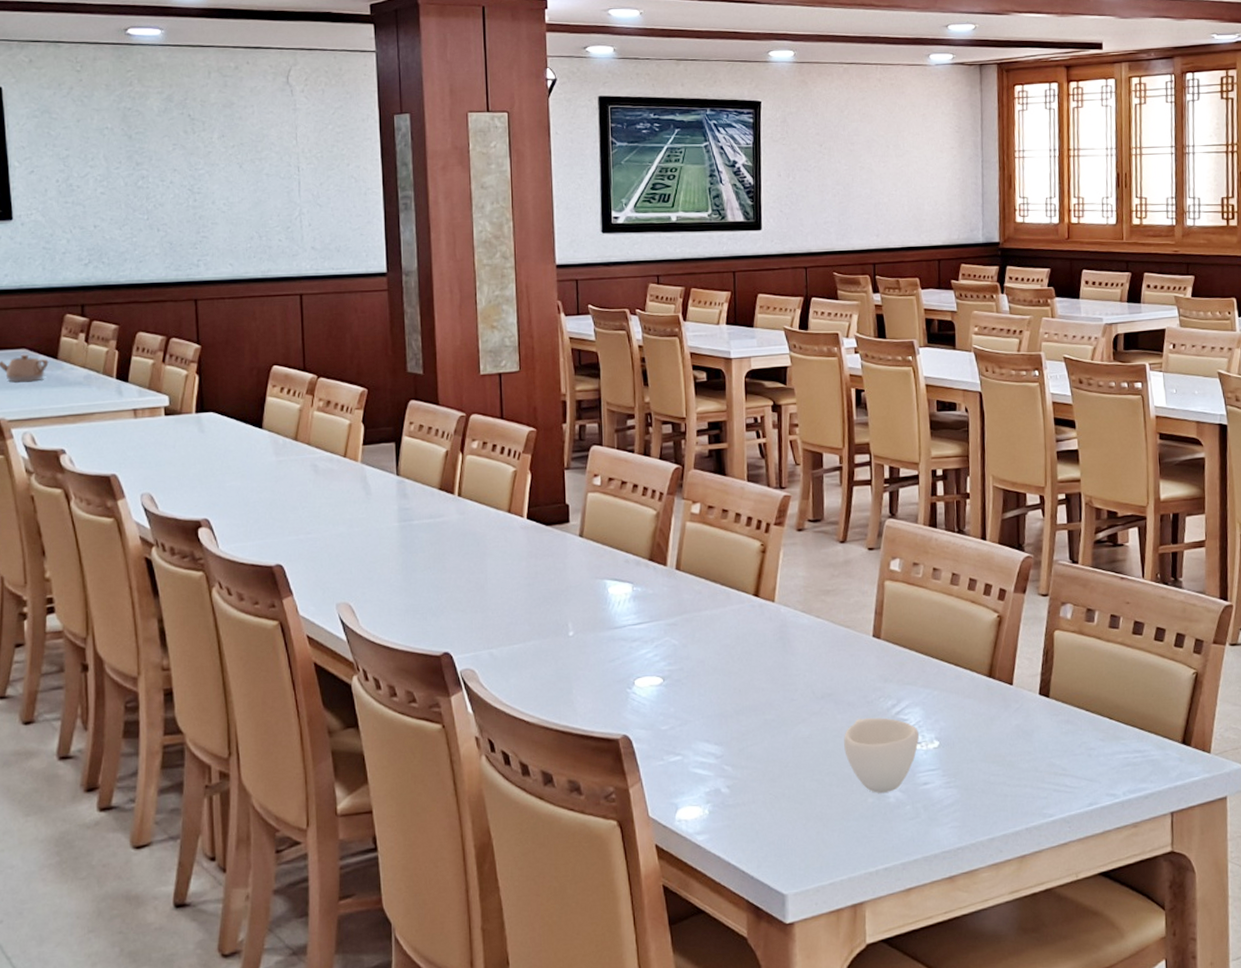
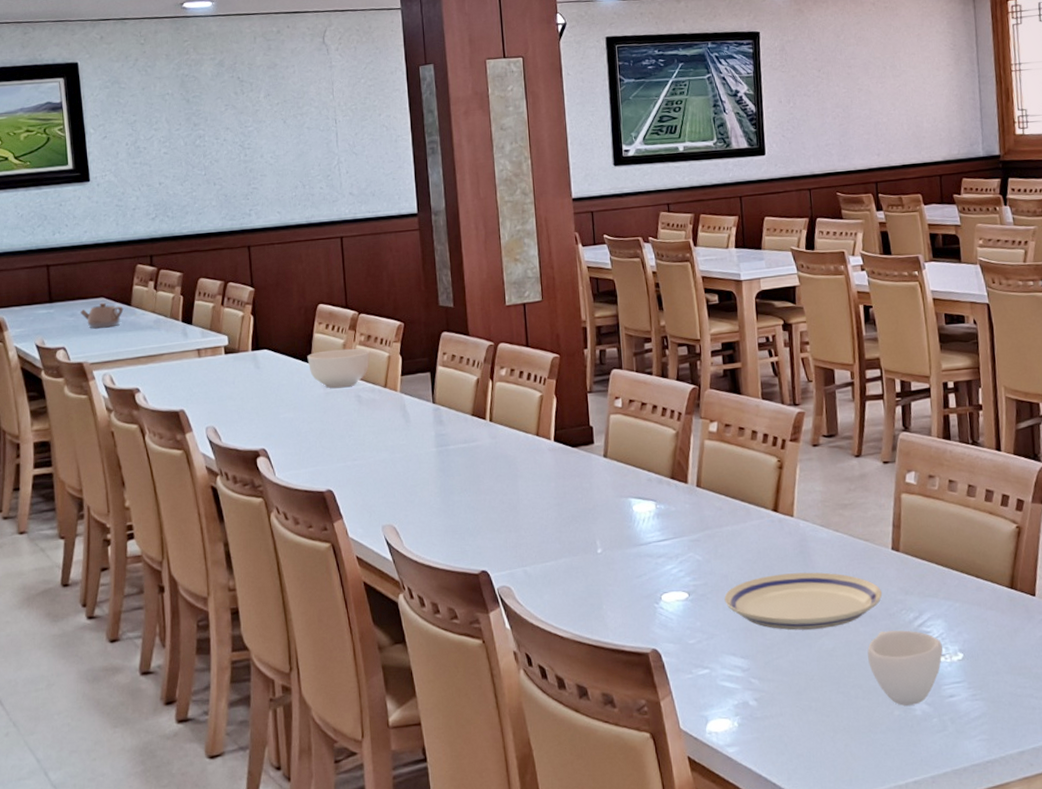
bowl: none [258,414,330,457] -> present [307,348,371,389]
plate: none [700,658,862,717] -> present [724,572,883,631]

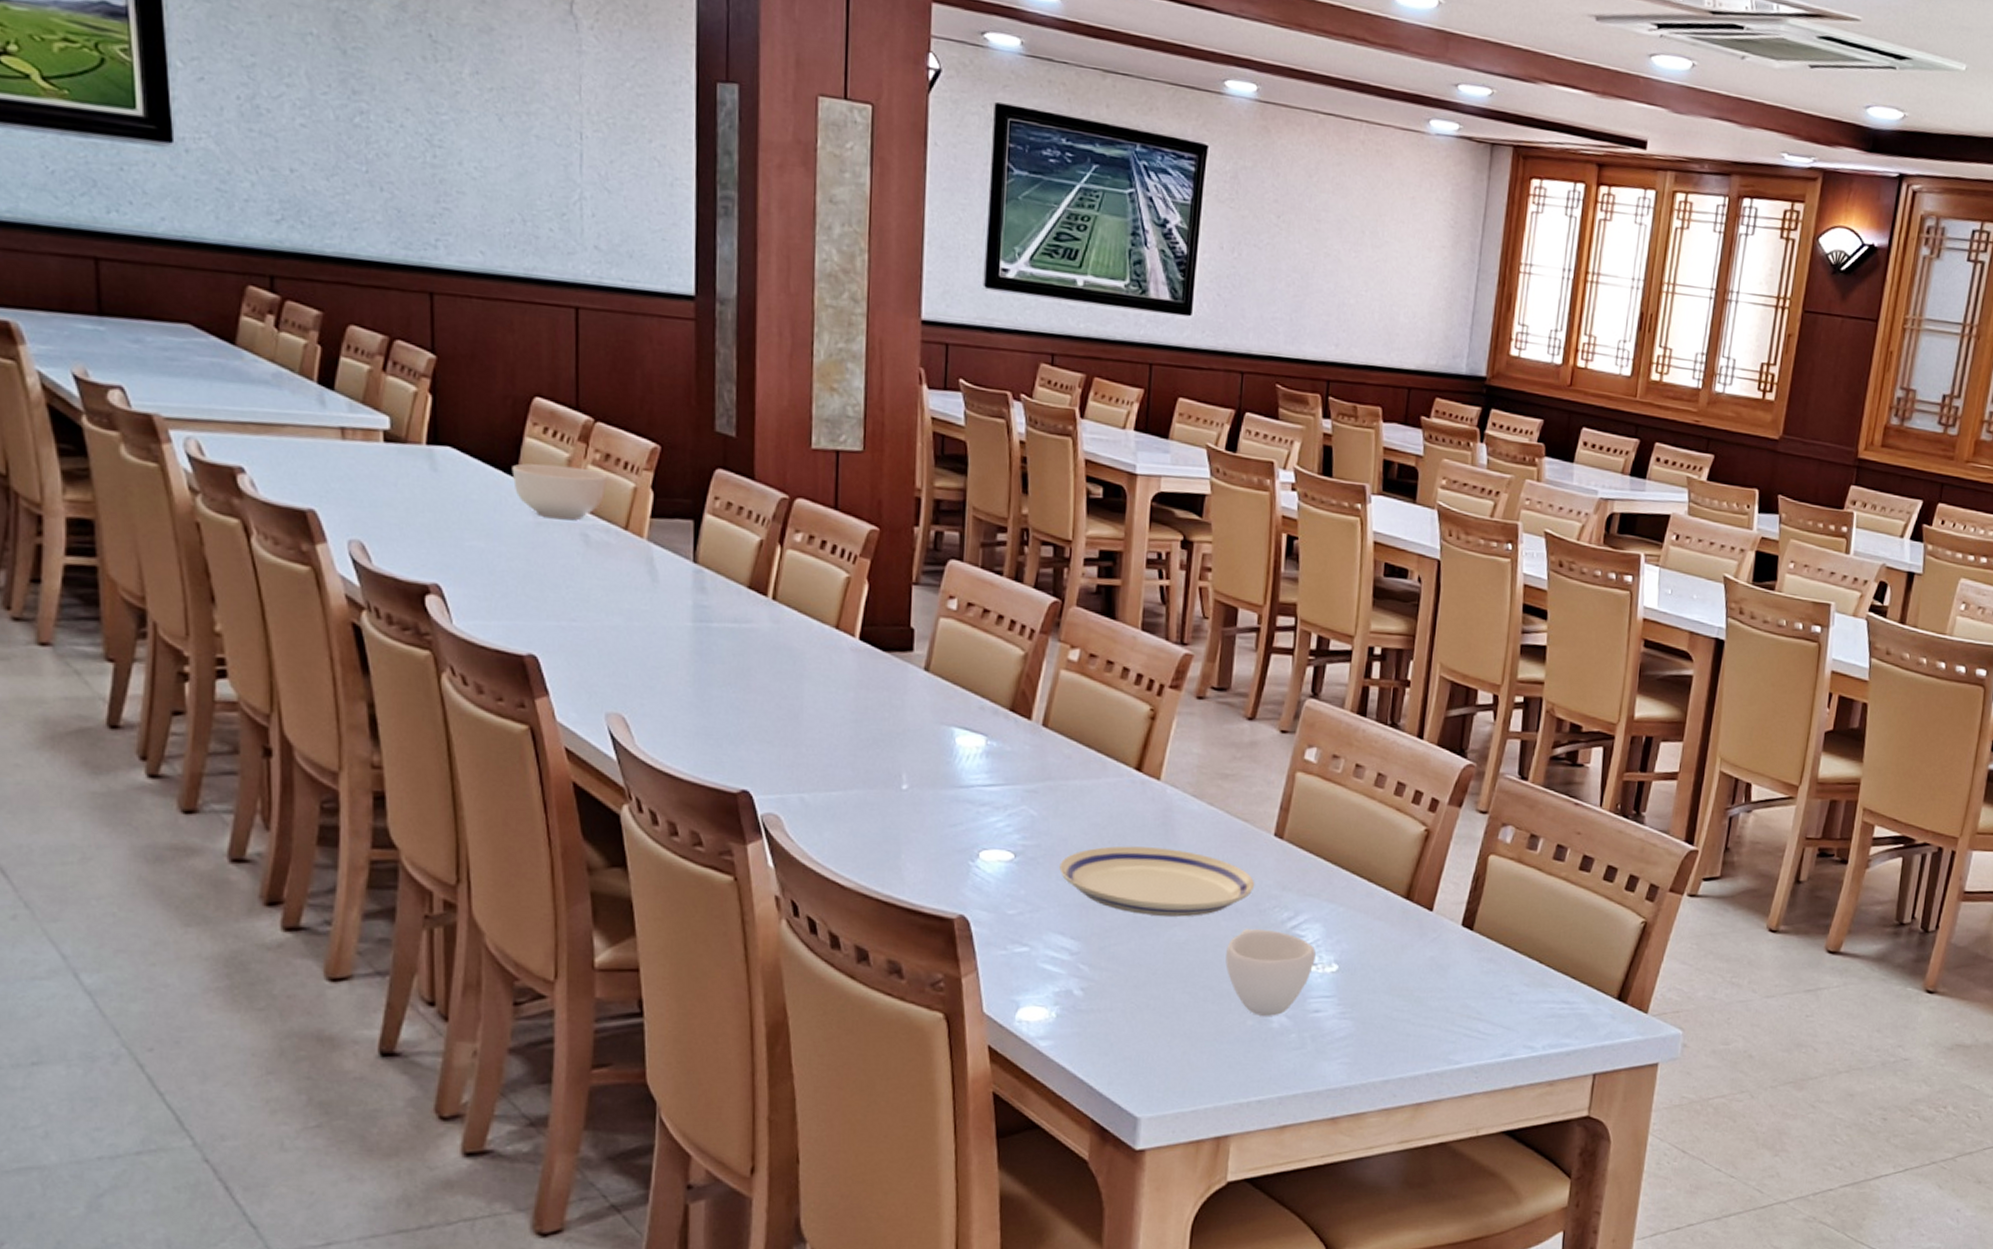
teapot: present [80,302,124,329] -> none [150,330,223,371]

